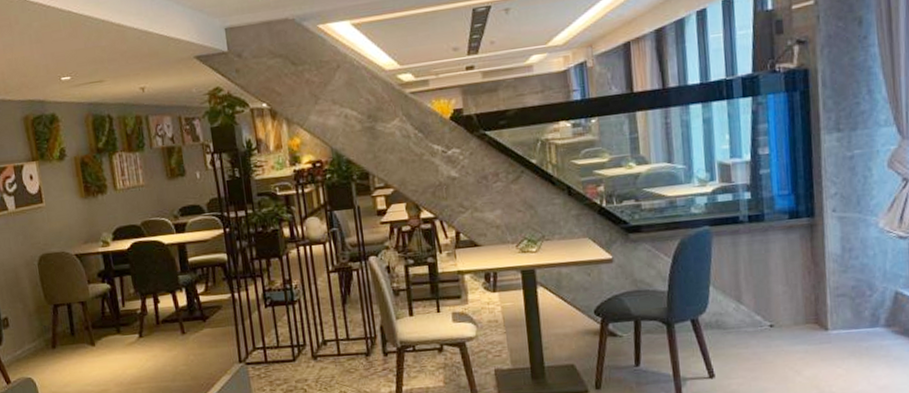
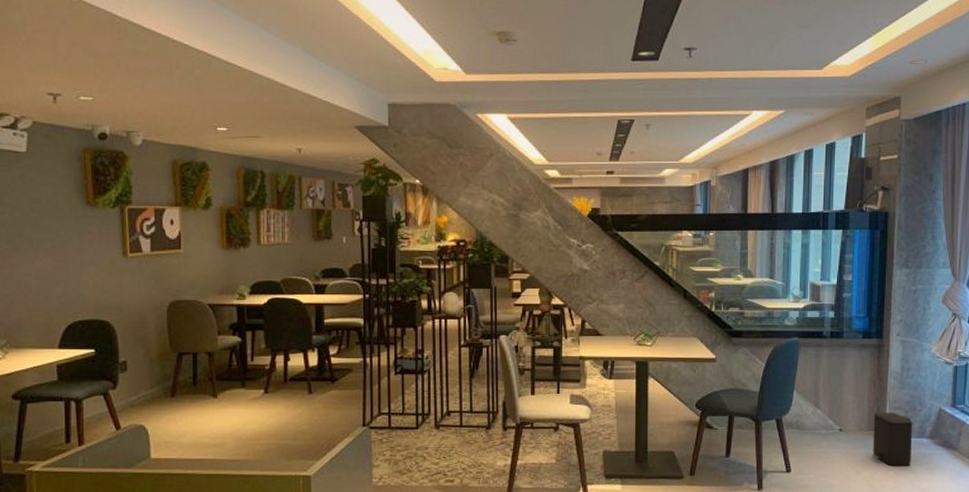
pedal bin: none [812,300,864,363] -> present [872,412,913,467]

